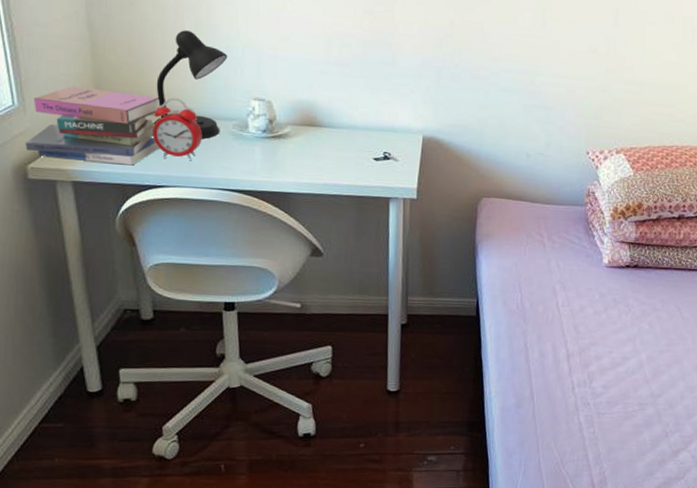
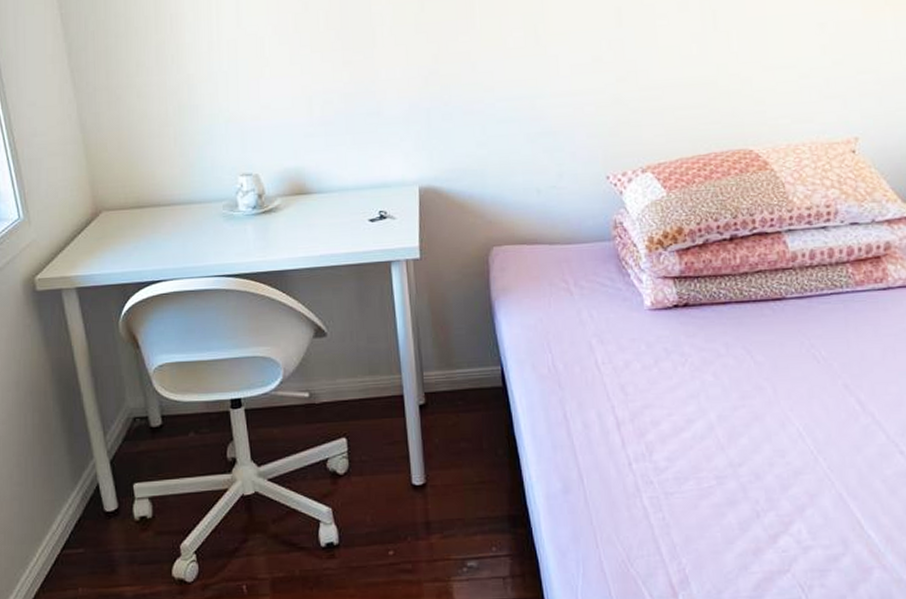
books: present [25,86,160,166] -> none [32,188,155,266]
desk lamp: present [152,30,228,139] -> none [145,115,212,225]
alarm clock: present [152,98,203,160] -> none [147,186,195,251]

